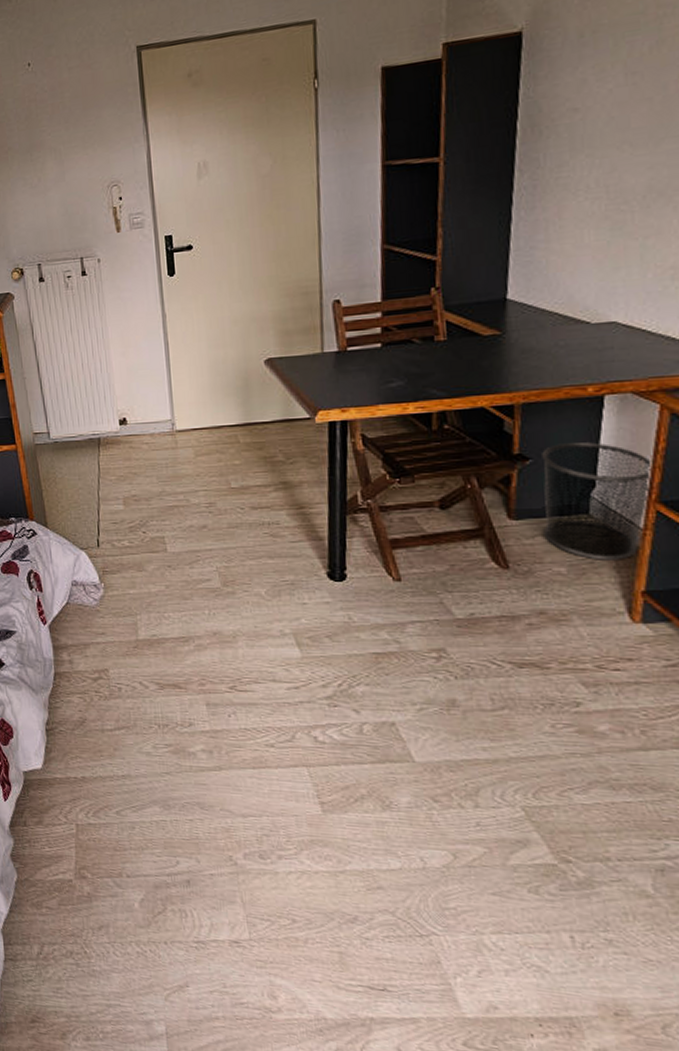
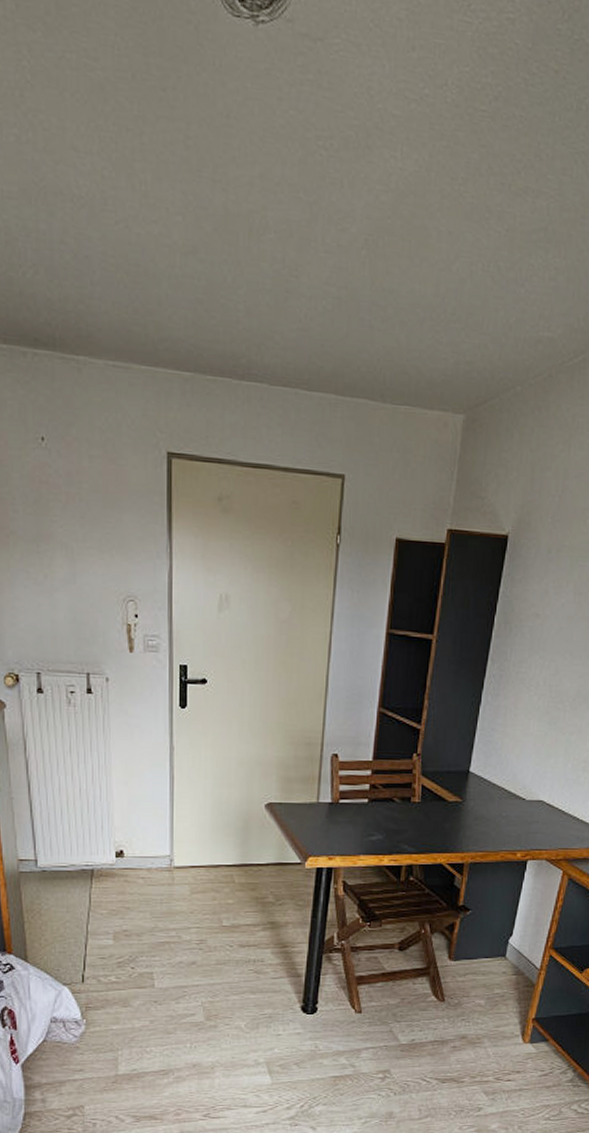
waste bin: present [542,441,654,560] -> none [472,897,553,994]

